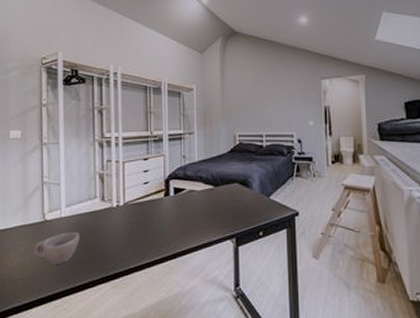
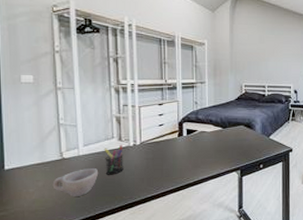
pen holder: none [86,205,106,240] -> present [104,144,124,175]

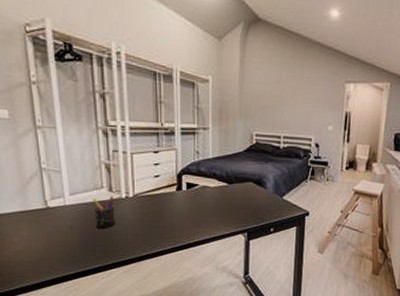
cup: present [52,168,99,196] -> none [38,220,88,250]

